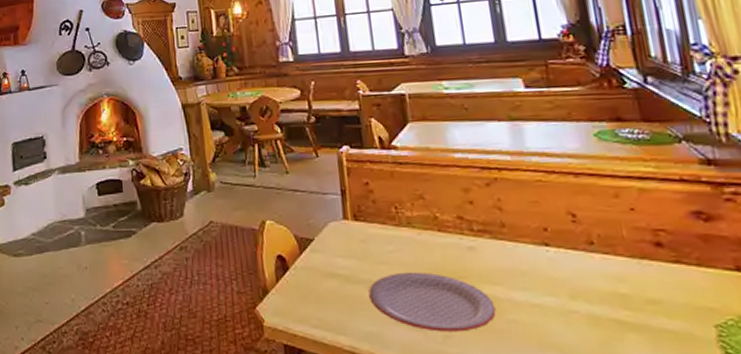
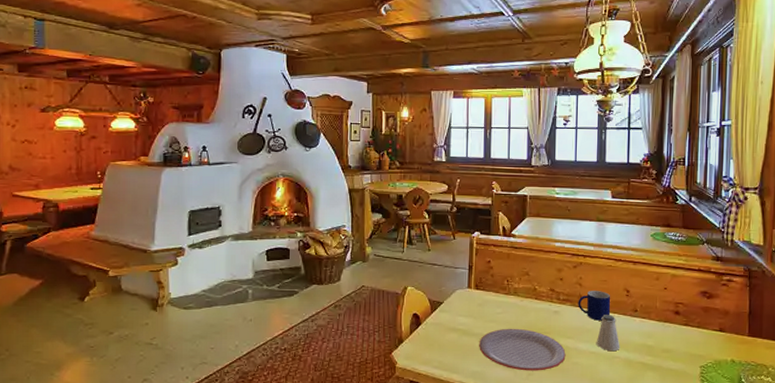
mug: none [500,216,553,259] -> present [578,291,611,321]
saltshaker: none [537,250,577,303] -> present [596,315,620,352]

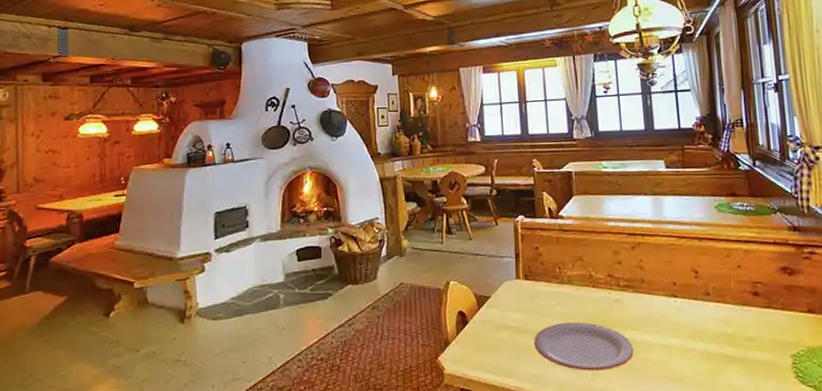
mug: present [578,291,611,321] -> none [640,273,680,308]
saltshaker: present [596,315,620,352] -> none [666,300,695,343]

